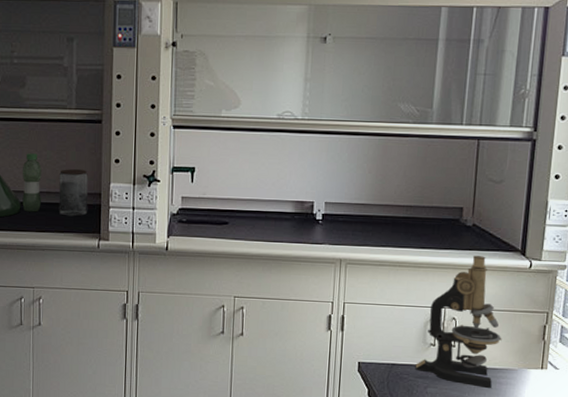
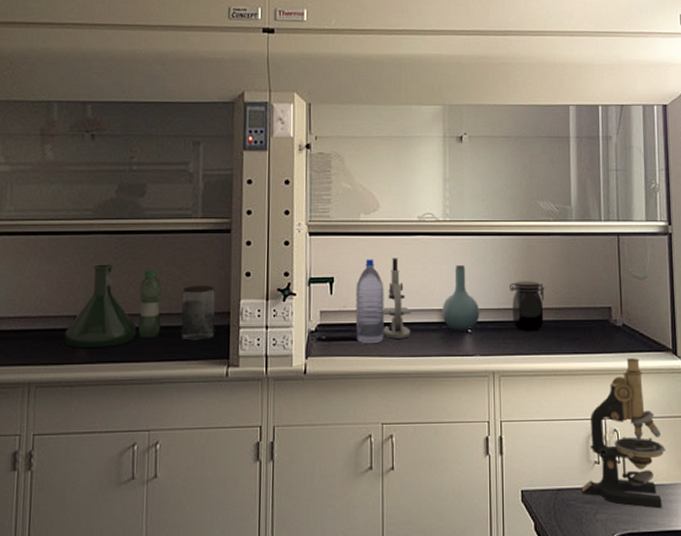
water bottle: none [213,152,242,228] -> present [355,259,384,344]
microscope: none [238,152,266,225] -> present [383,257,411,339]
bottle: none [295,161,332,223] -> present [442,265,480,332]
jar: none [363,179,397,225] -> present [510,281,545,331]

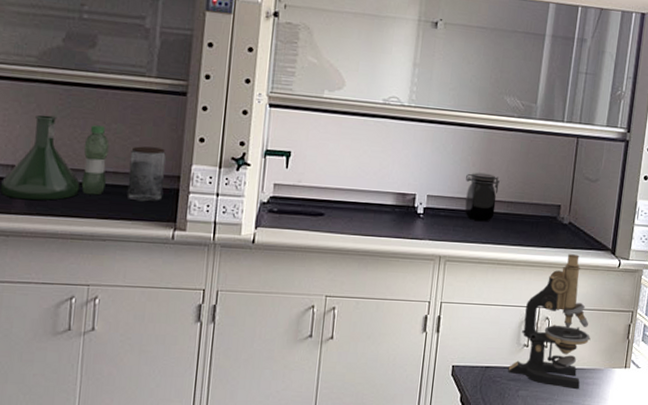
water bottle: present [355,259,384,344] -> none [308,136,342,220]
microscope: present [383,257,411,339] -> none [335,137,366,218]
bottle: present [442,265,480,332] -> none [396,151,434,217]

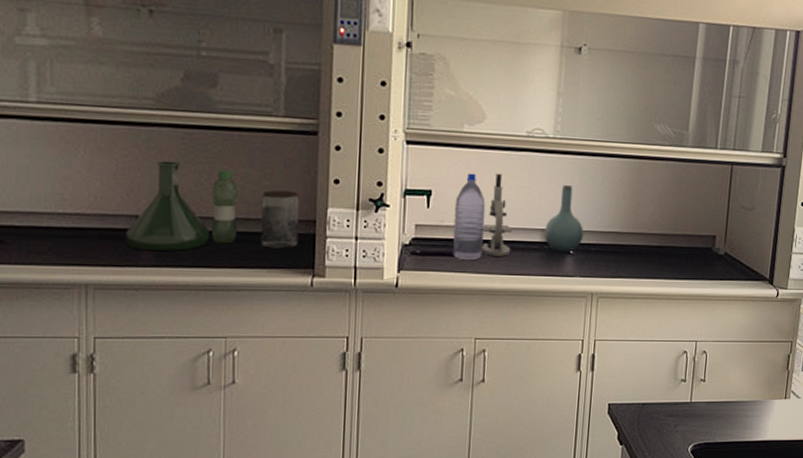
water bottle: none [308,136,342,220] -> present [452,173,486,261]
microscope: none [335,137,366,218] -> present [481,173,512,257]
bottle: none [396,151,434,217] -> present [544,185,584,253]
jar: present [465,172,500,221] -> none [616,205,652,255]
microscope: present [508,254,591,389] -> none [665,286,750,422]

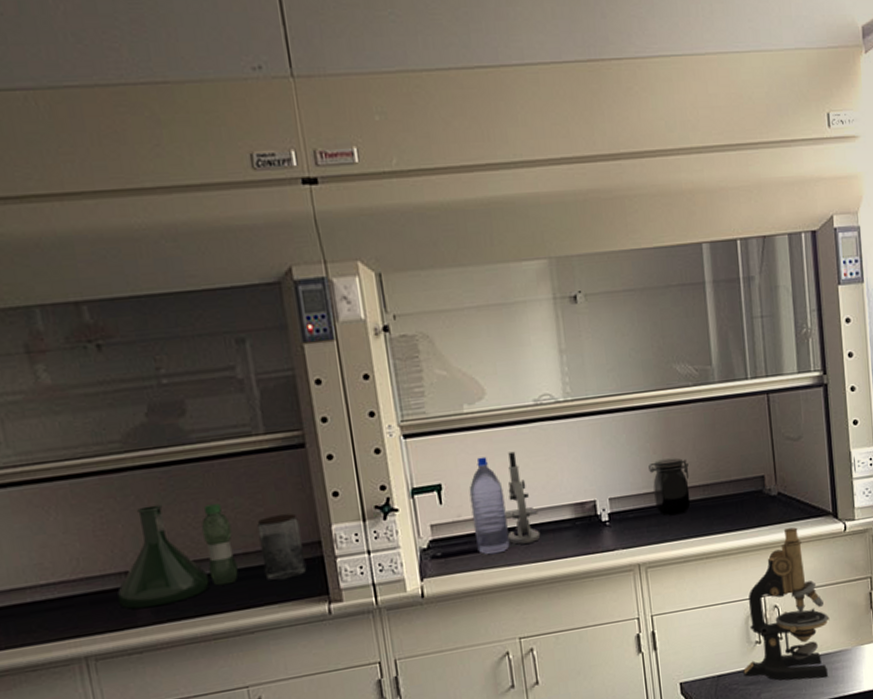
bottle: present [544,185,584,253] -> none [573,450,618,527]
jar: none [616,205,652,255] -> present [649,458,691,515]
microscope: none [665,286,750,422] -> present [743,527,830,681]

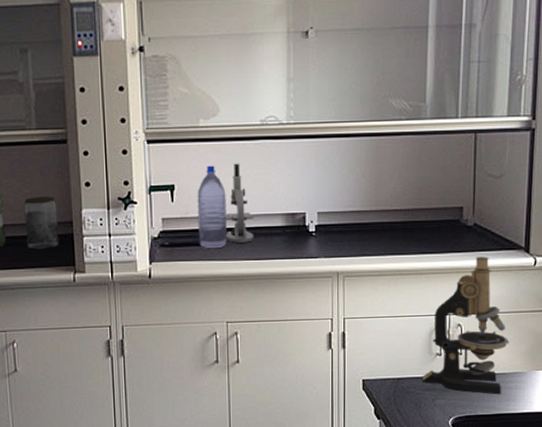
jar: present [649,458,691,515] -> none [356,183,393,232]

